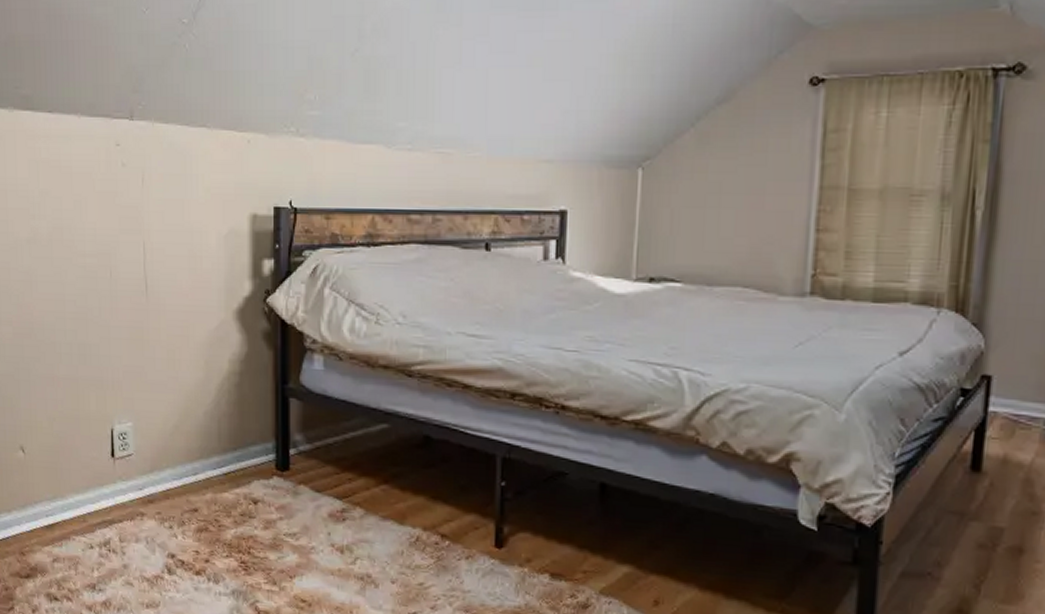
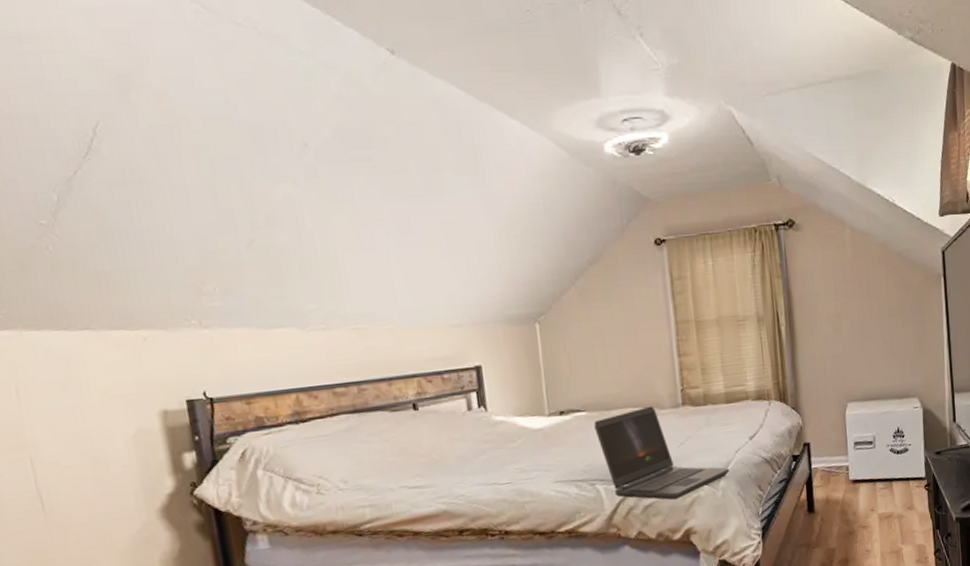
laptop computer: none [689,289,863,413] -> present [594,406,730,501]

